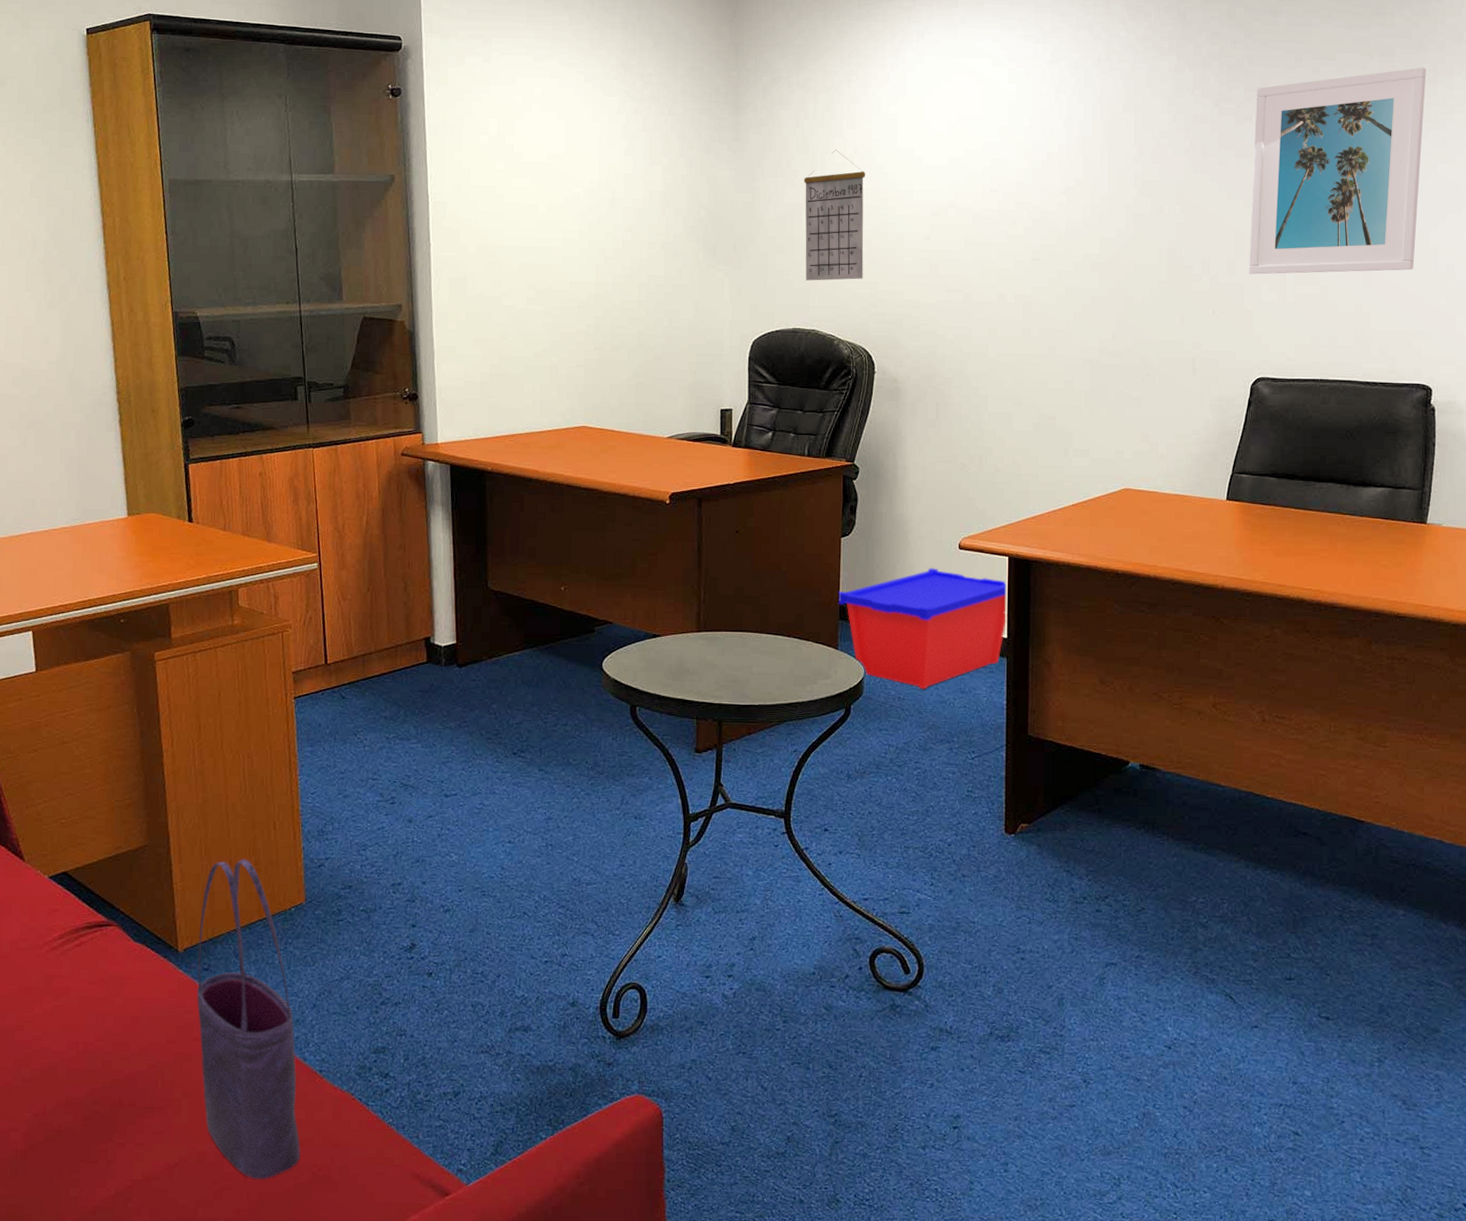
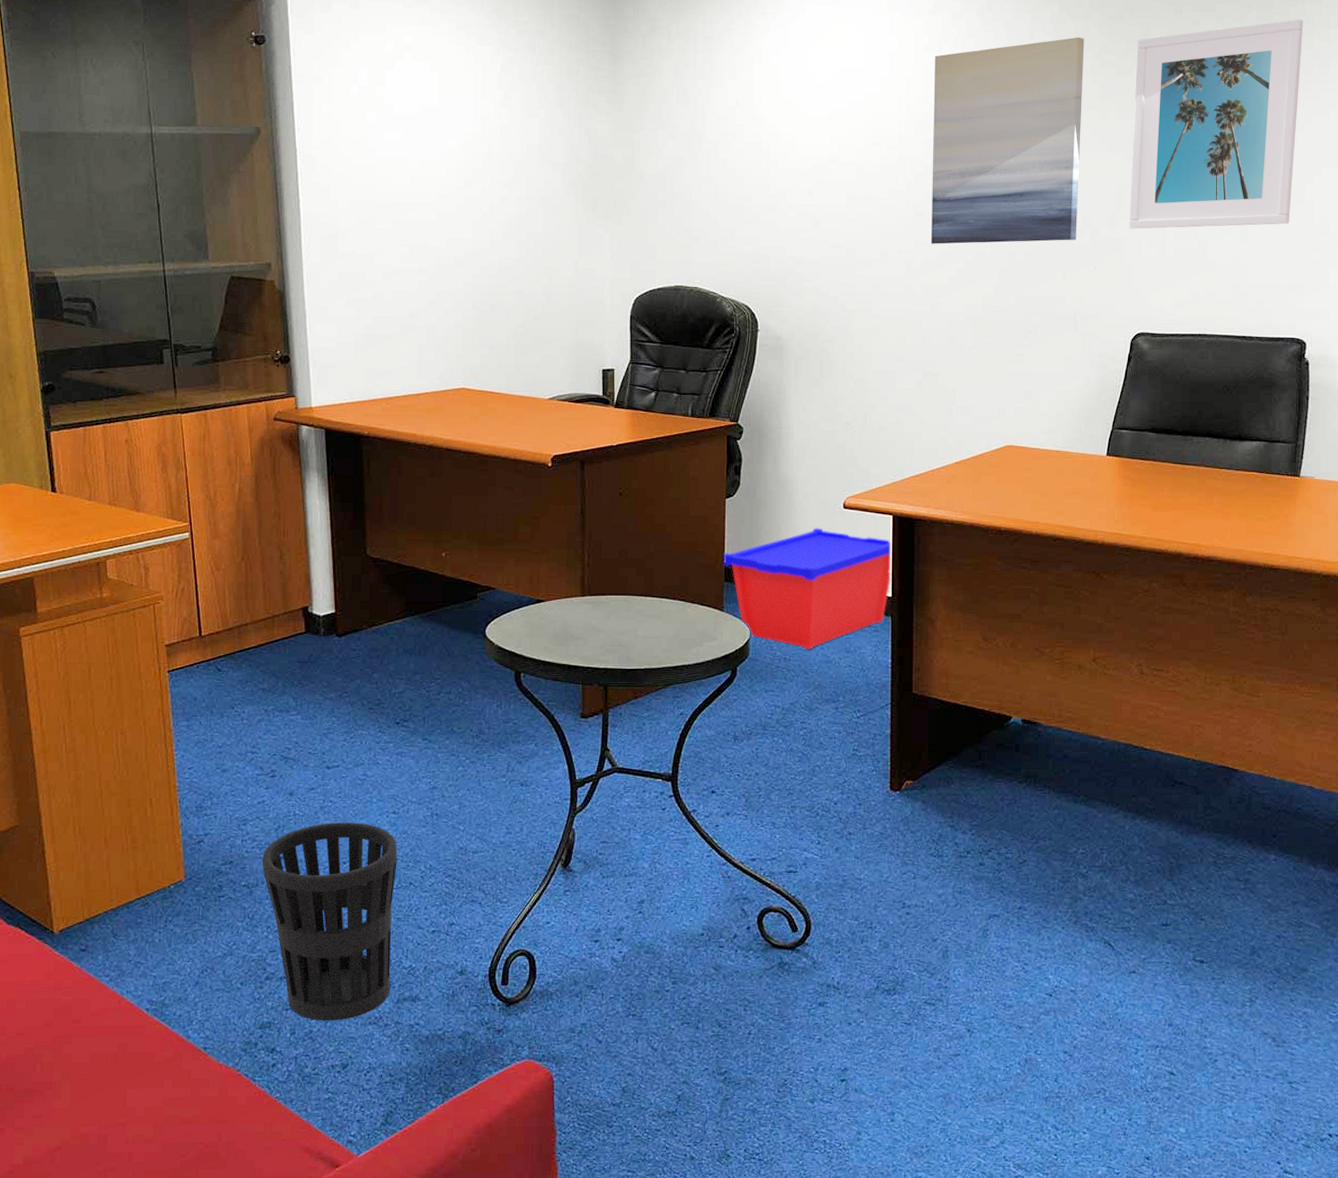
tote bag: present [196,859,301,1180] -> none [74,837,187,1159]
wastebasket: none [380,850,512,1048] -> present [261,822,397,1021]
calendar: present [803,149,866,281] -> none [684,101,748,237]
wall art: none [1047,85,1203,289] -> present [930,37,1085,244]

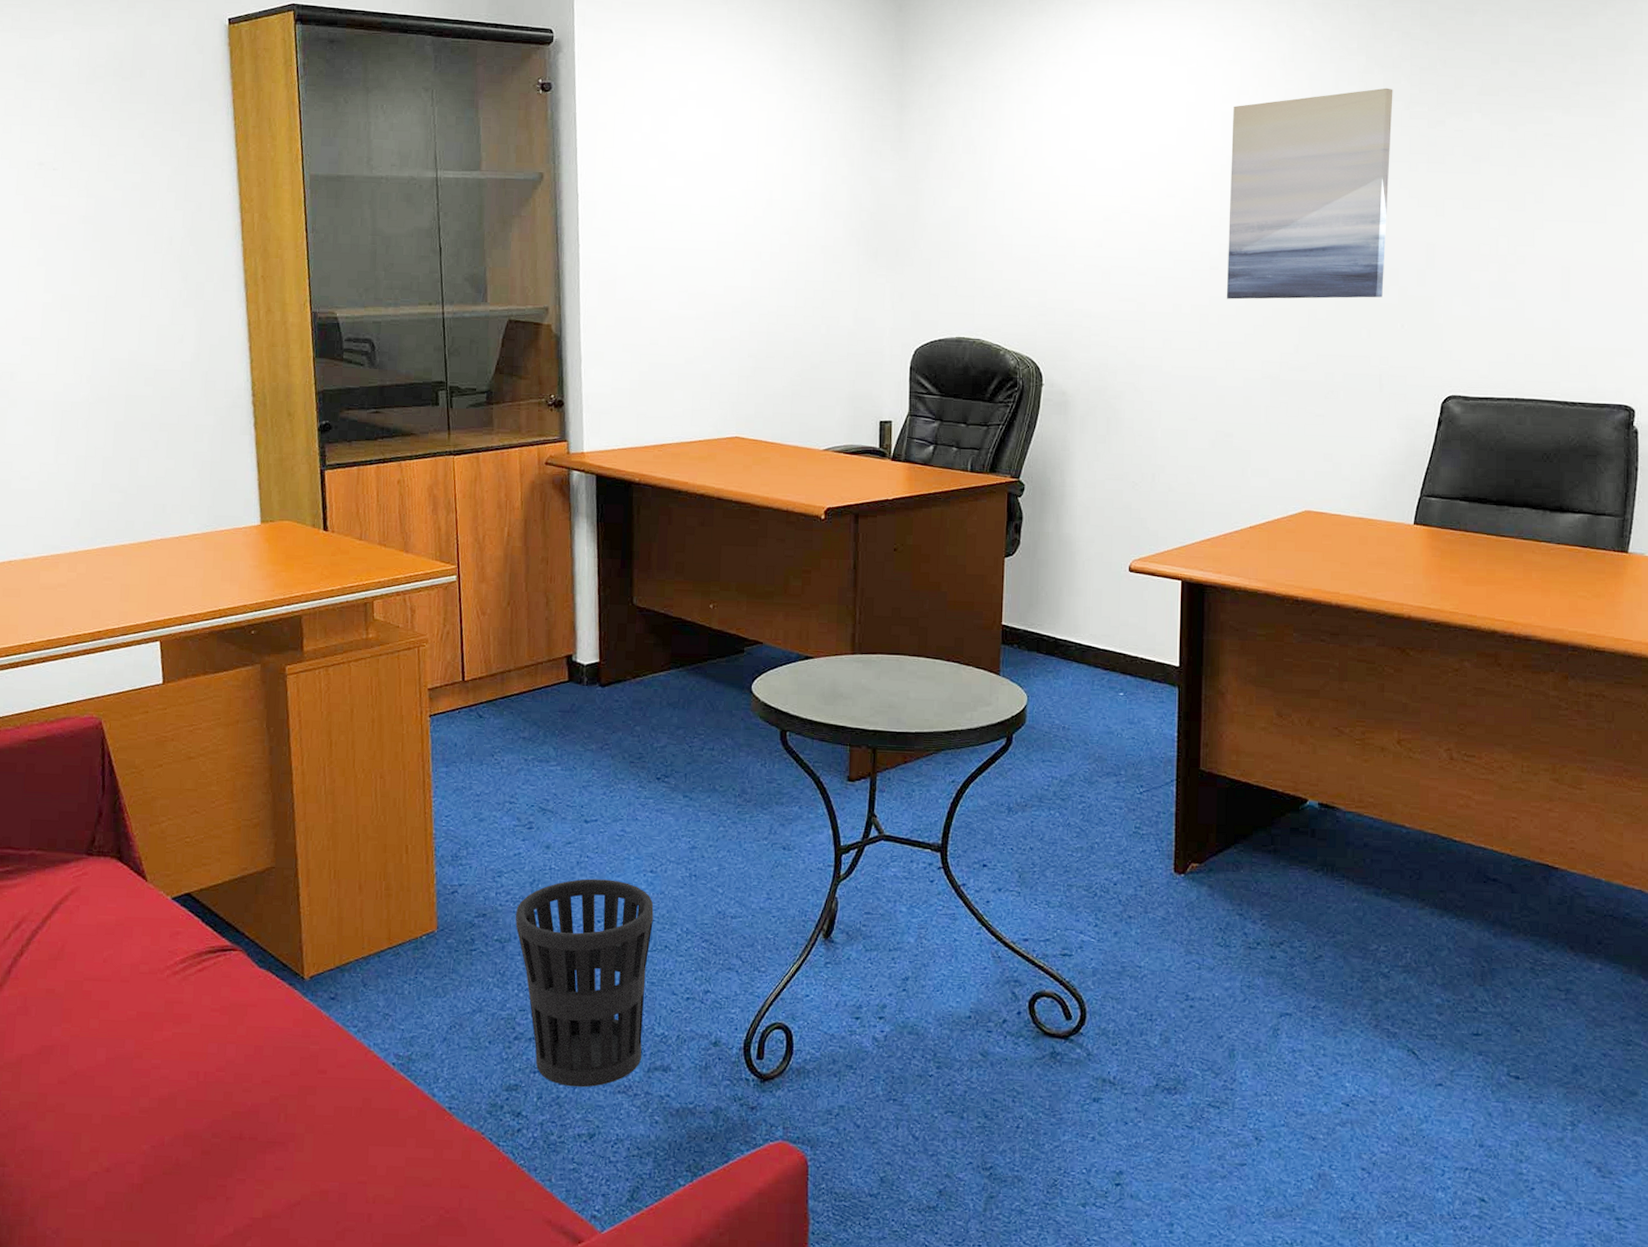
storage bin: present [722,528,892,650] -> none [1000,591,1180,719]
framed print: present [1128,19,1303,229] -> none [1439,71,1631,287]

